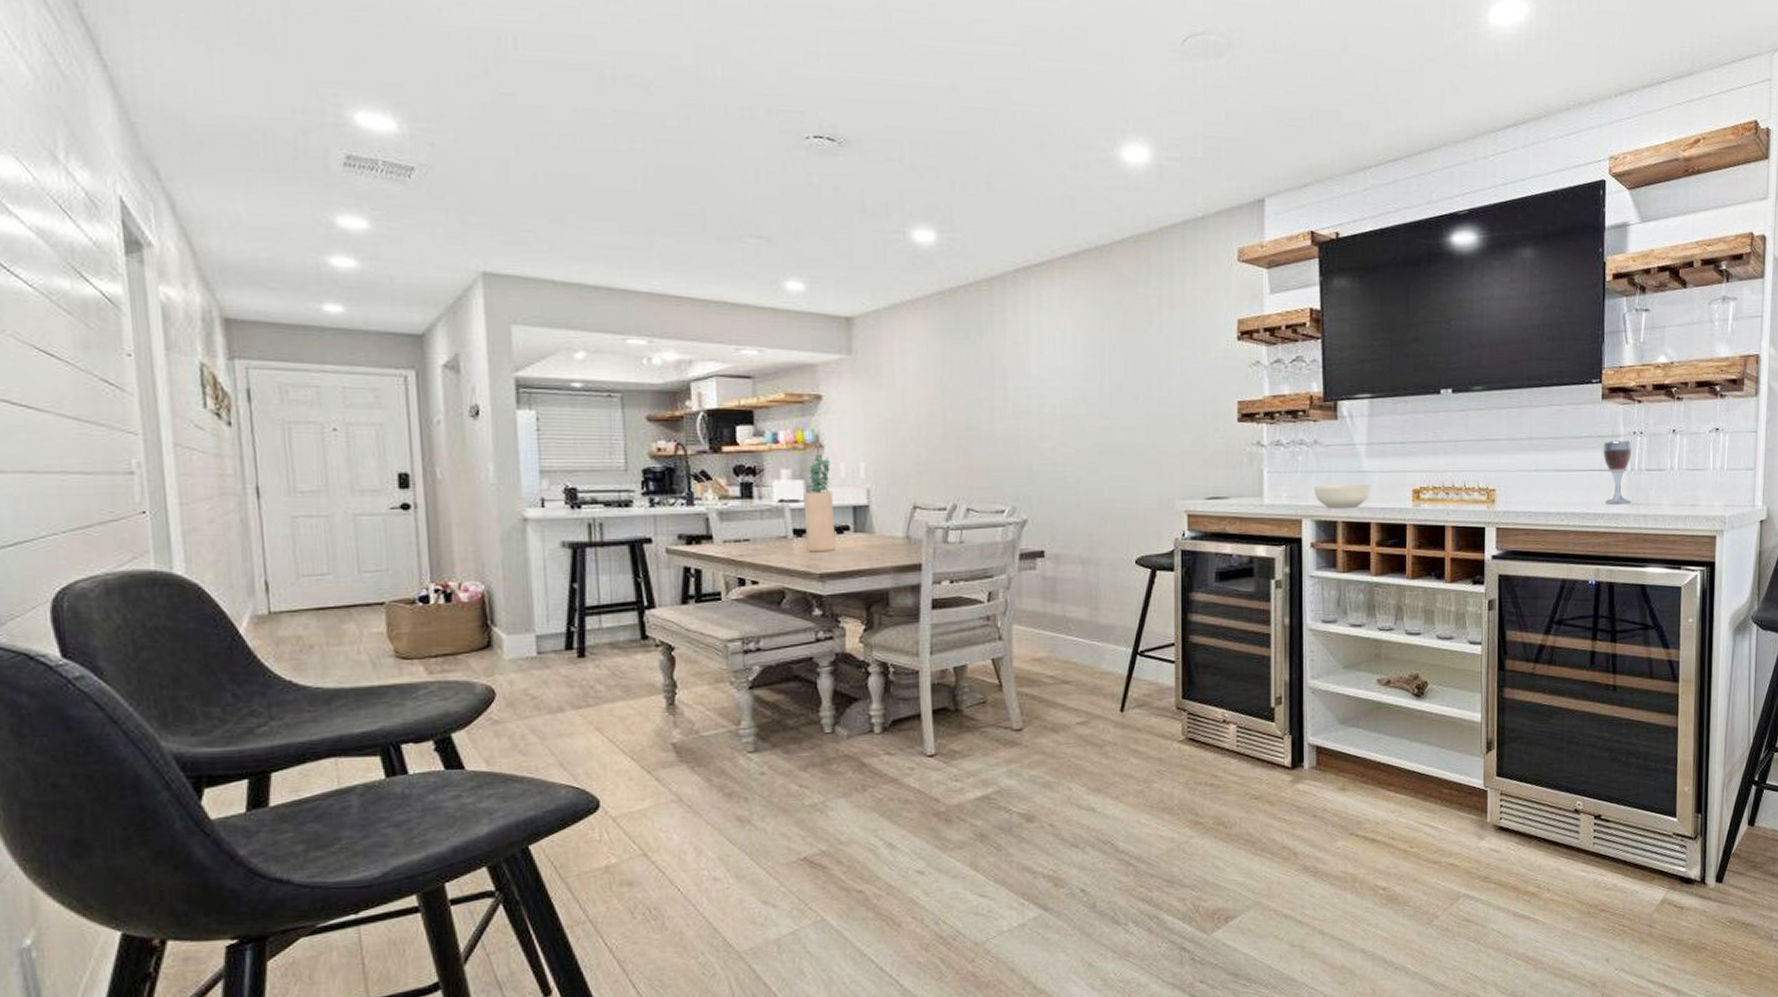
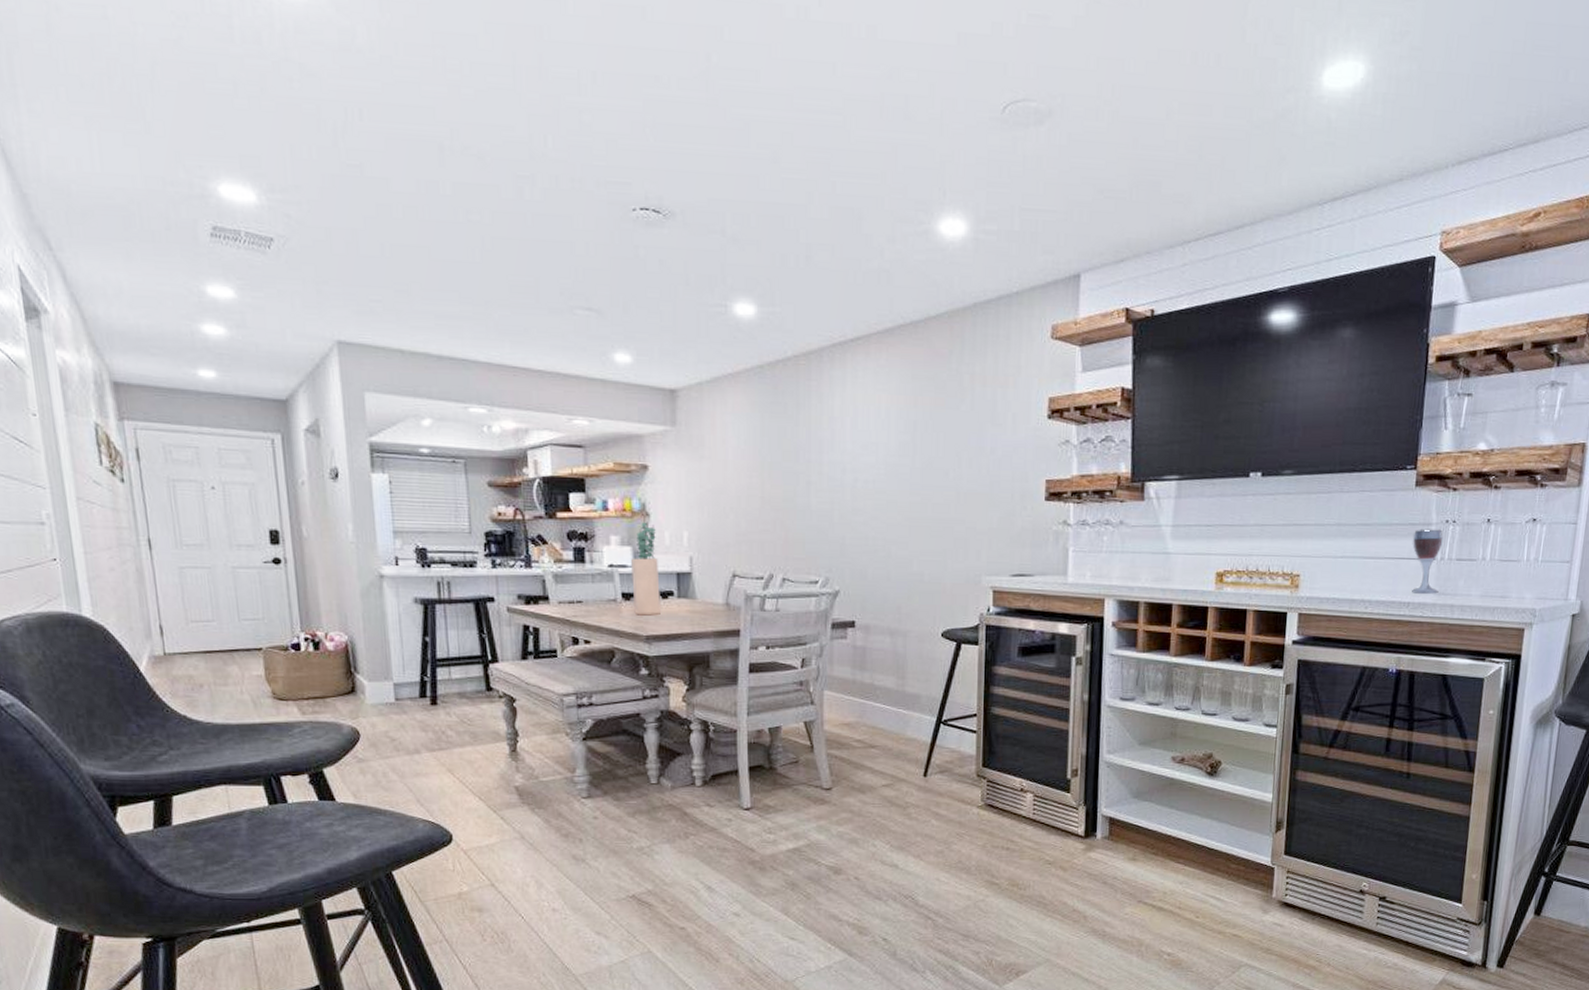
bowl: present [1313,484,1372,509] -> none [1117,565,1175,590]

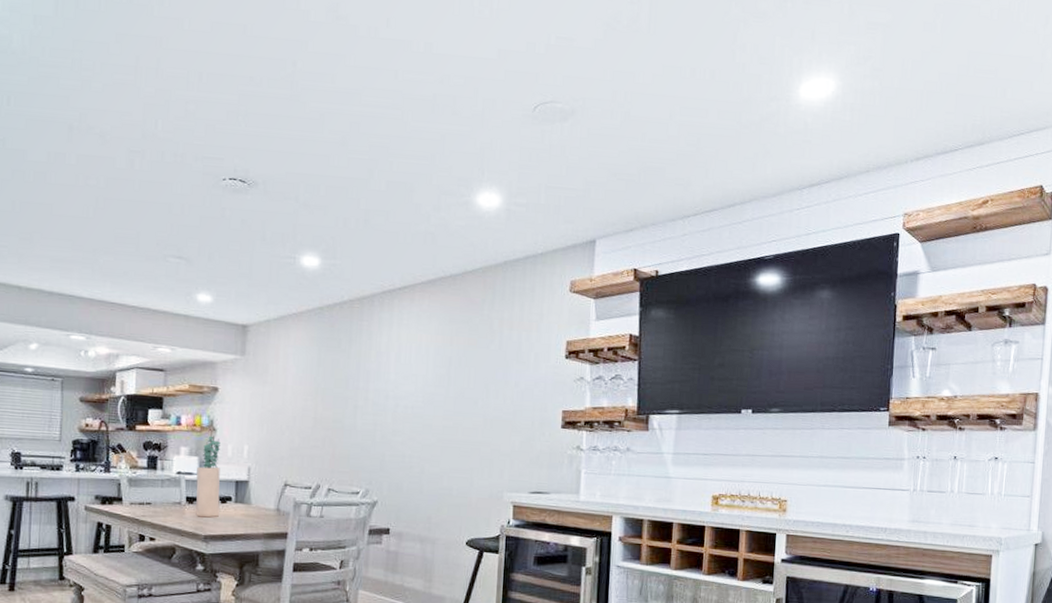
cup: present [1412,529,1442,595] -> none [888,463,914,522]

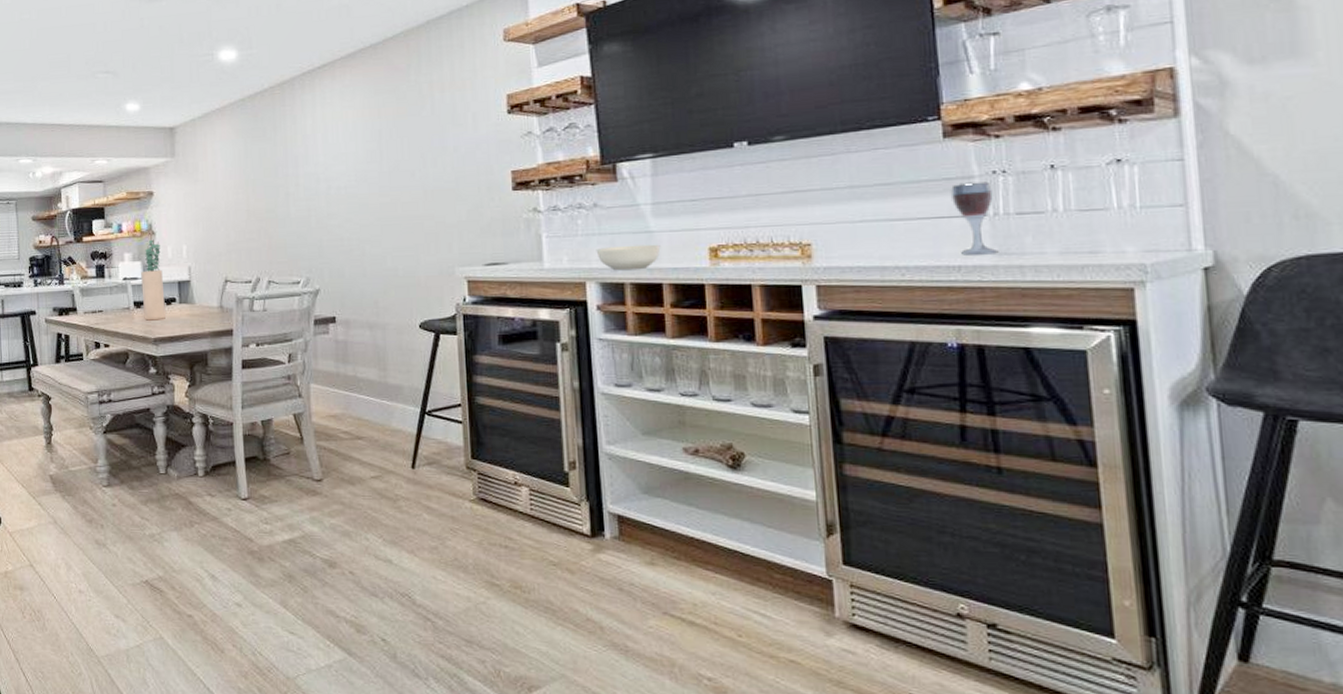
bowl: none [624,487,676,510] -> present [596,244,661,271]
cup: none [888,463,914,522] -> present [951,181,999,257]

